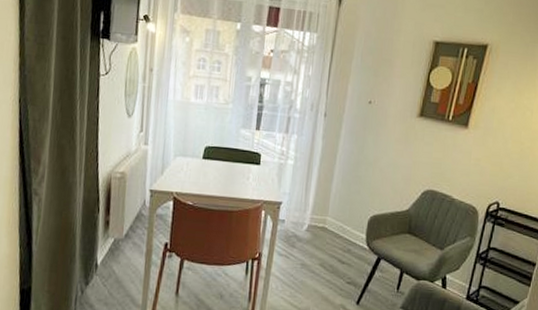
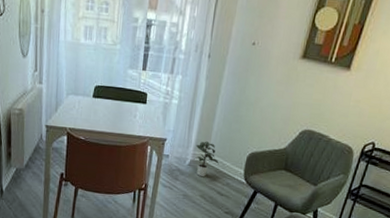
potted plant: none [312,204,339,243] -> present [194,141,219,177]

